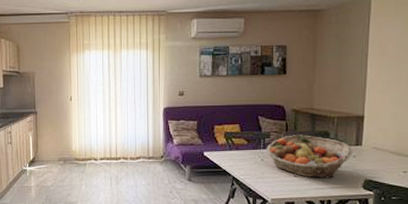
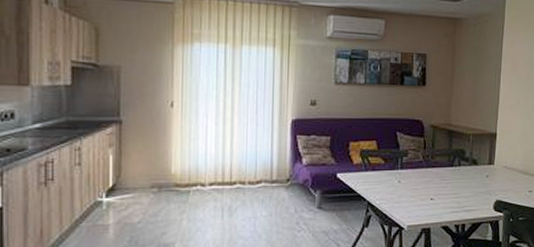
fruit basket: present [266,135,353,179] -> none [403,153,486,201]

